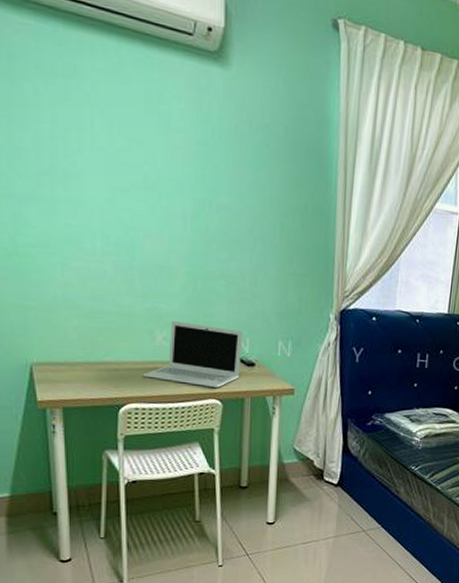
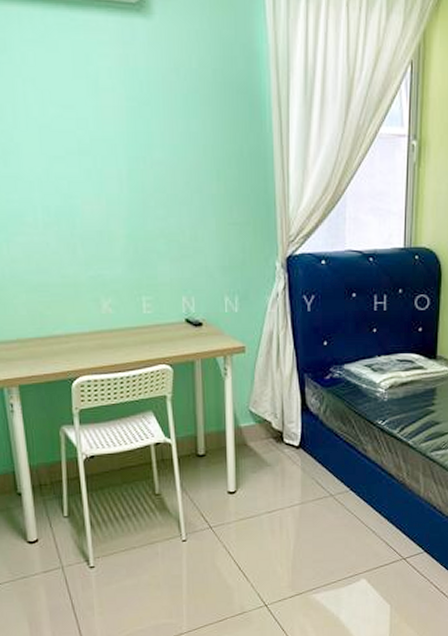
laptop: present [142,321,243,389] -> none [91,287,188,353]

